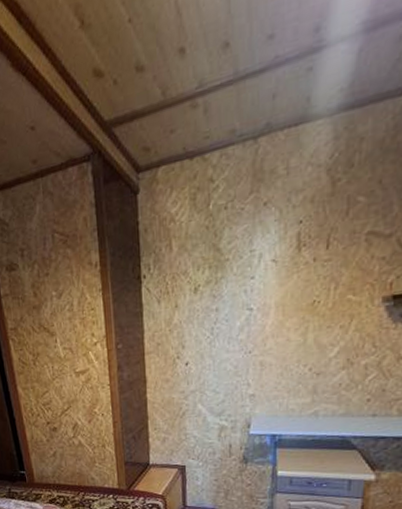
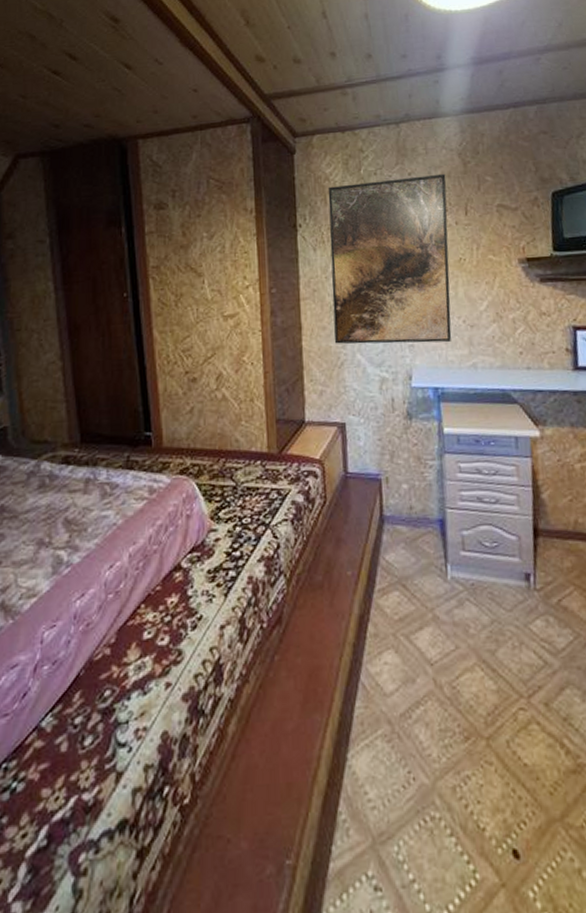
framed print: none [173,198,308,396] -> present [327,173,452,344]

